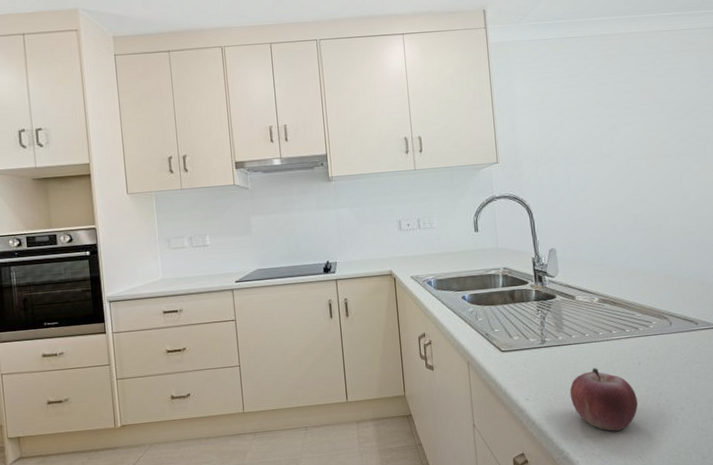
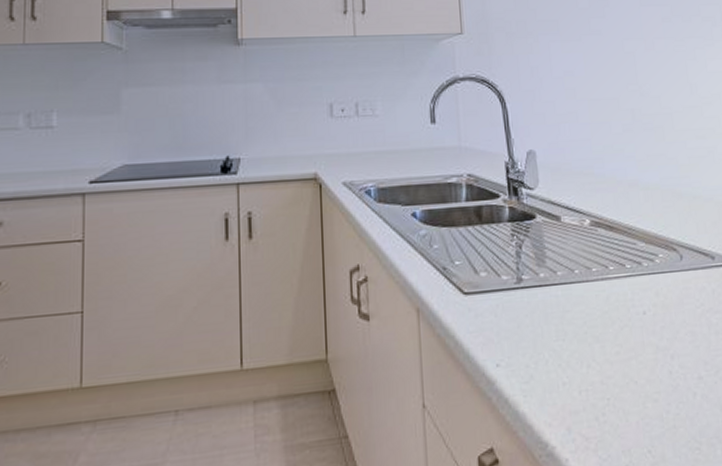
fruit: present [569,367,638,431] -> none [554,318,645,413]

